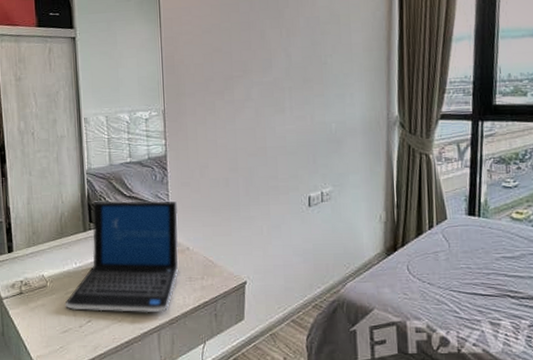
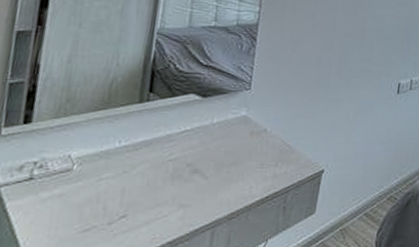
laptop: present [64,200,179,313] -> none [93,67,262,206]

